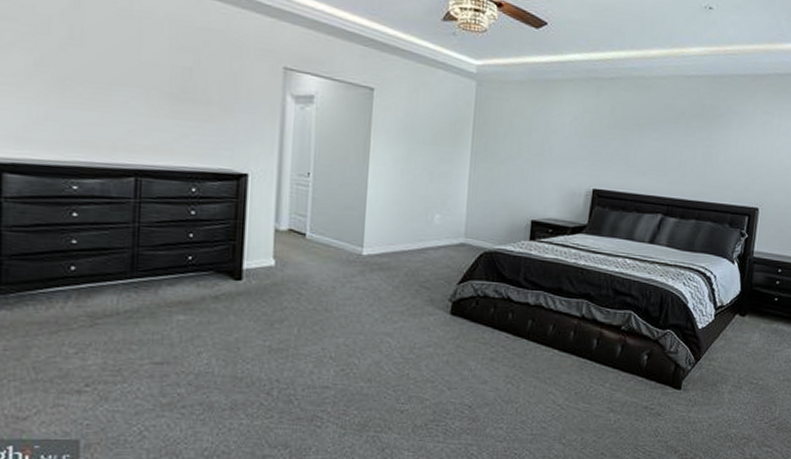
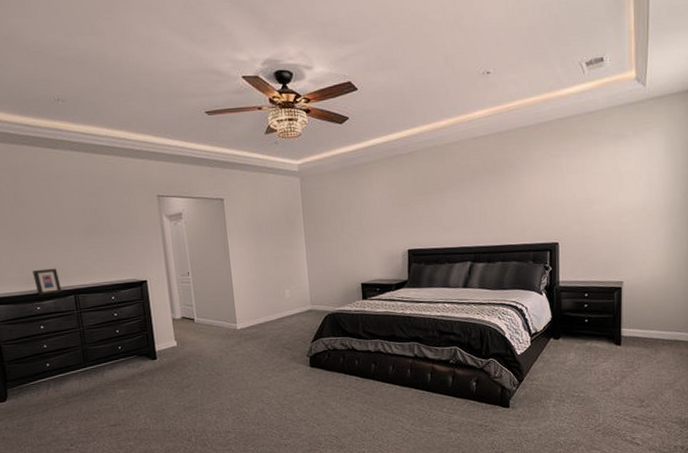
picture frame: none [76,134,117,172] -> present [32,268,62,296]

